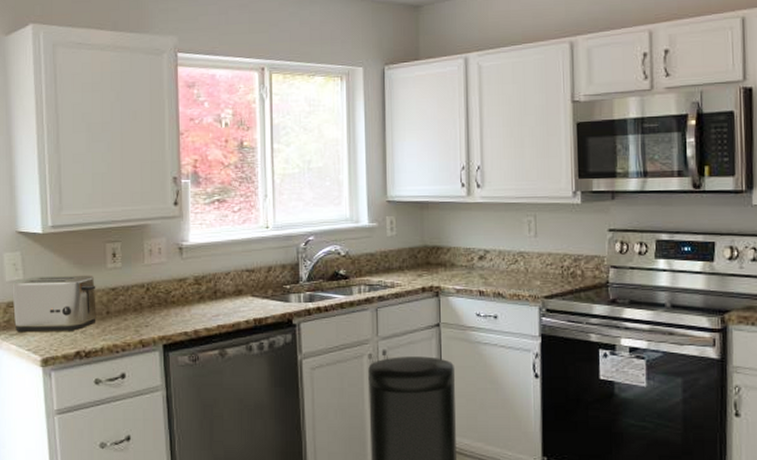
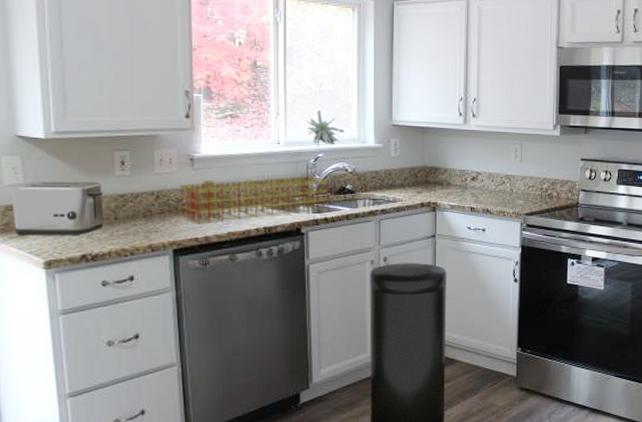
dish rack: none [170,259,322,317] -> present [181,174,330,224]
succulent plant: none [295,189,336,230] -> present [306,110,345,148]

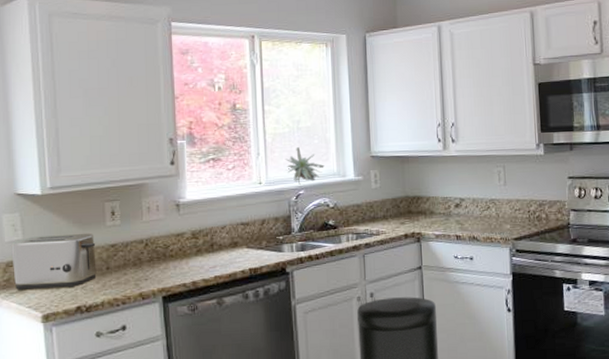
dish rack: present [181,174,330,224] -> none [168,212,313,269]

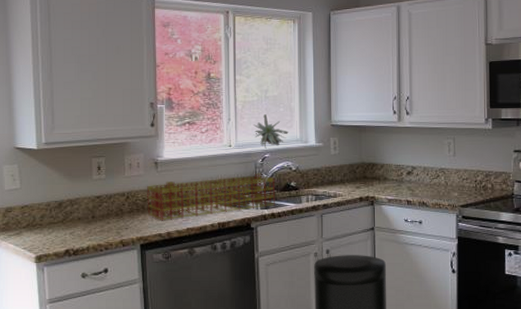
toaster: present [11,233,97,291] -> none [10,185,83,234]
dish rack: none [168,212,313,269] -> present [147,173,276,221]

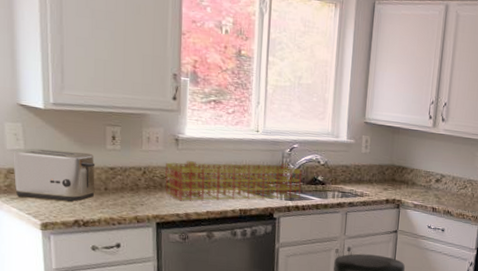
toaster: none [10,185,83,234] -> present [13,148,96,203]
succulent plant: present [253,114,289,149] -> none [284,102,320,139]

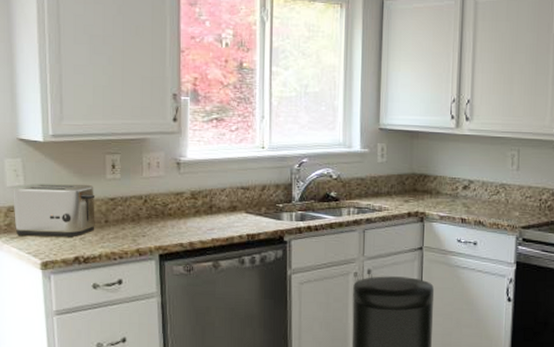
dish rack: present [165,161,303,201] -> none [167,180,314,229]

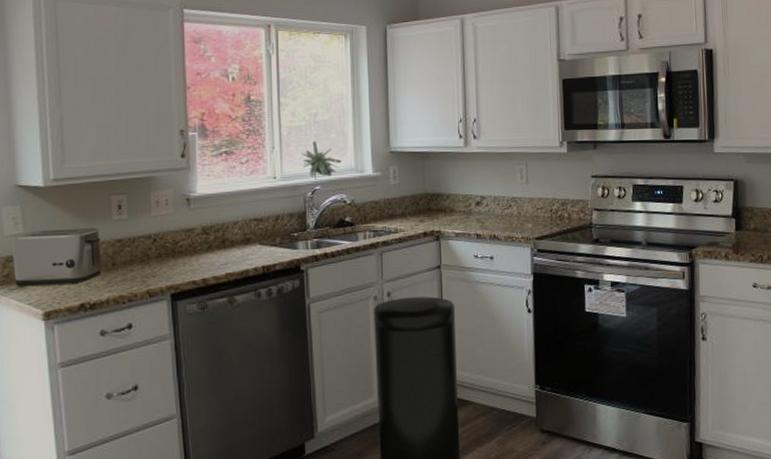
succulent plant: none [290,113,330,152] -> present [301,141,342,180]

